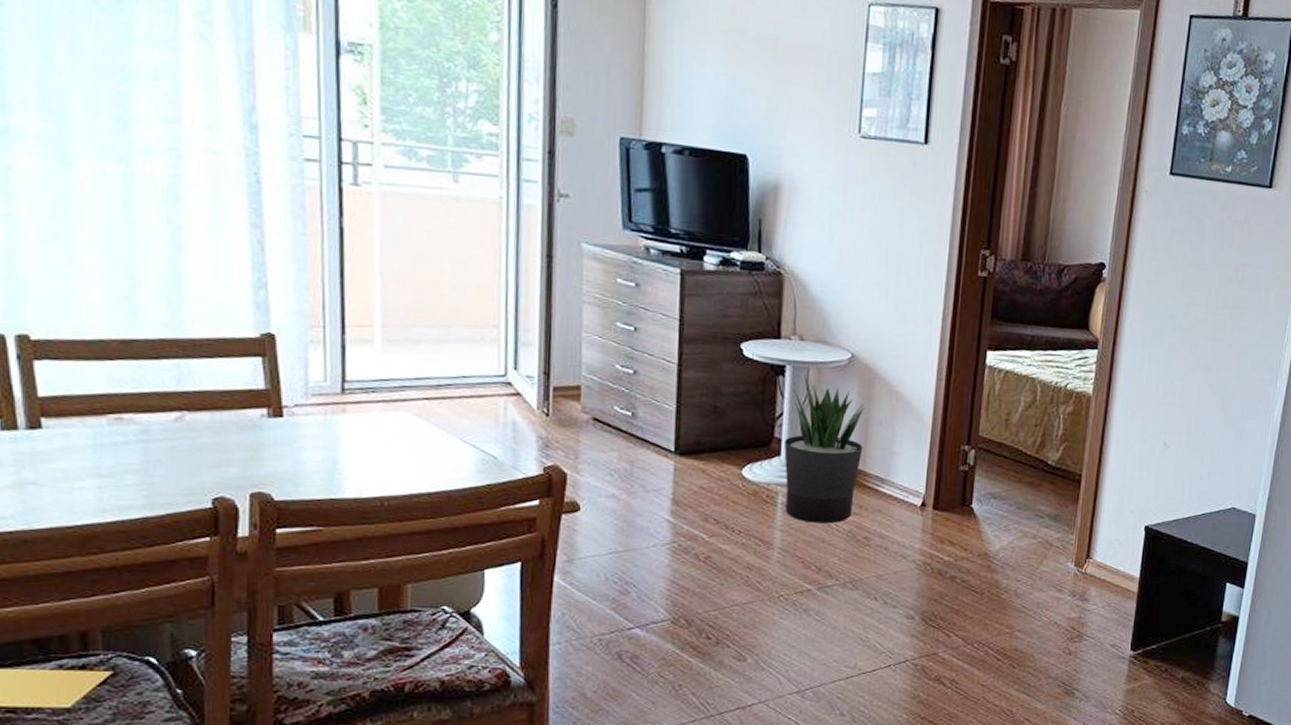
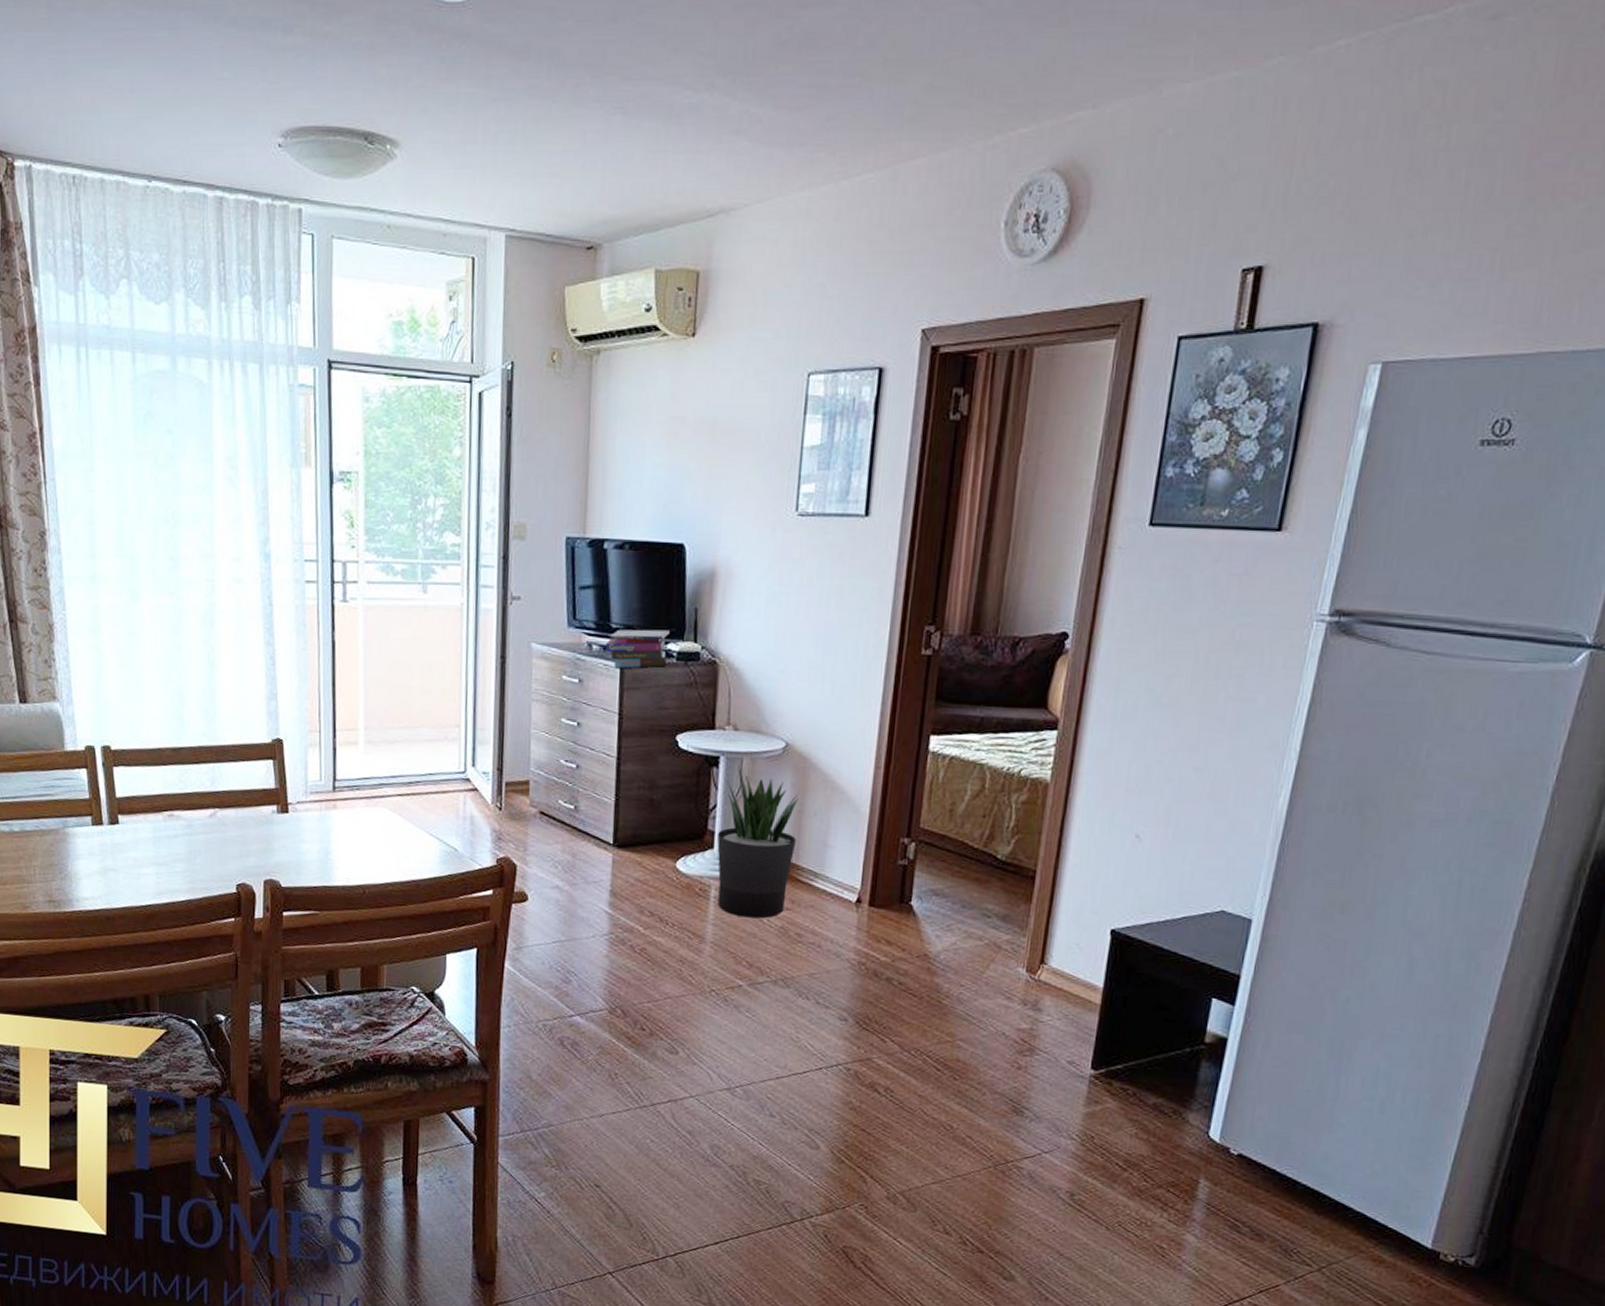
books: none [664,235,733,275] -> present [605,629,670,669]

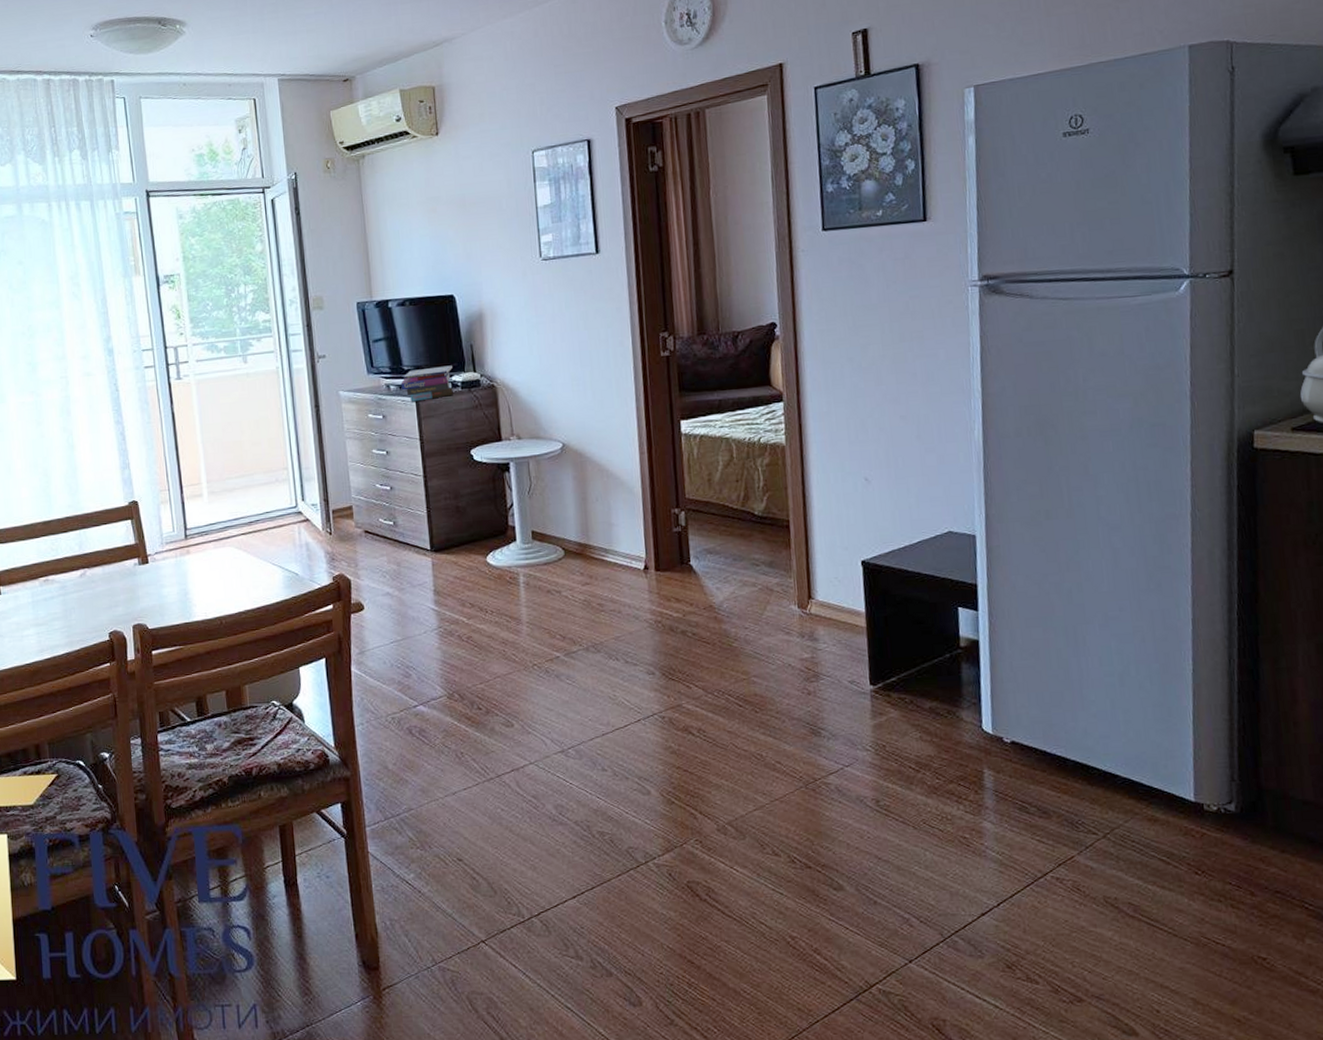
planter: present [717,765,799,919] -> none [518,468,585,597]

